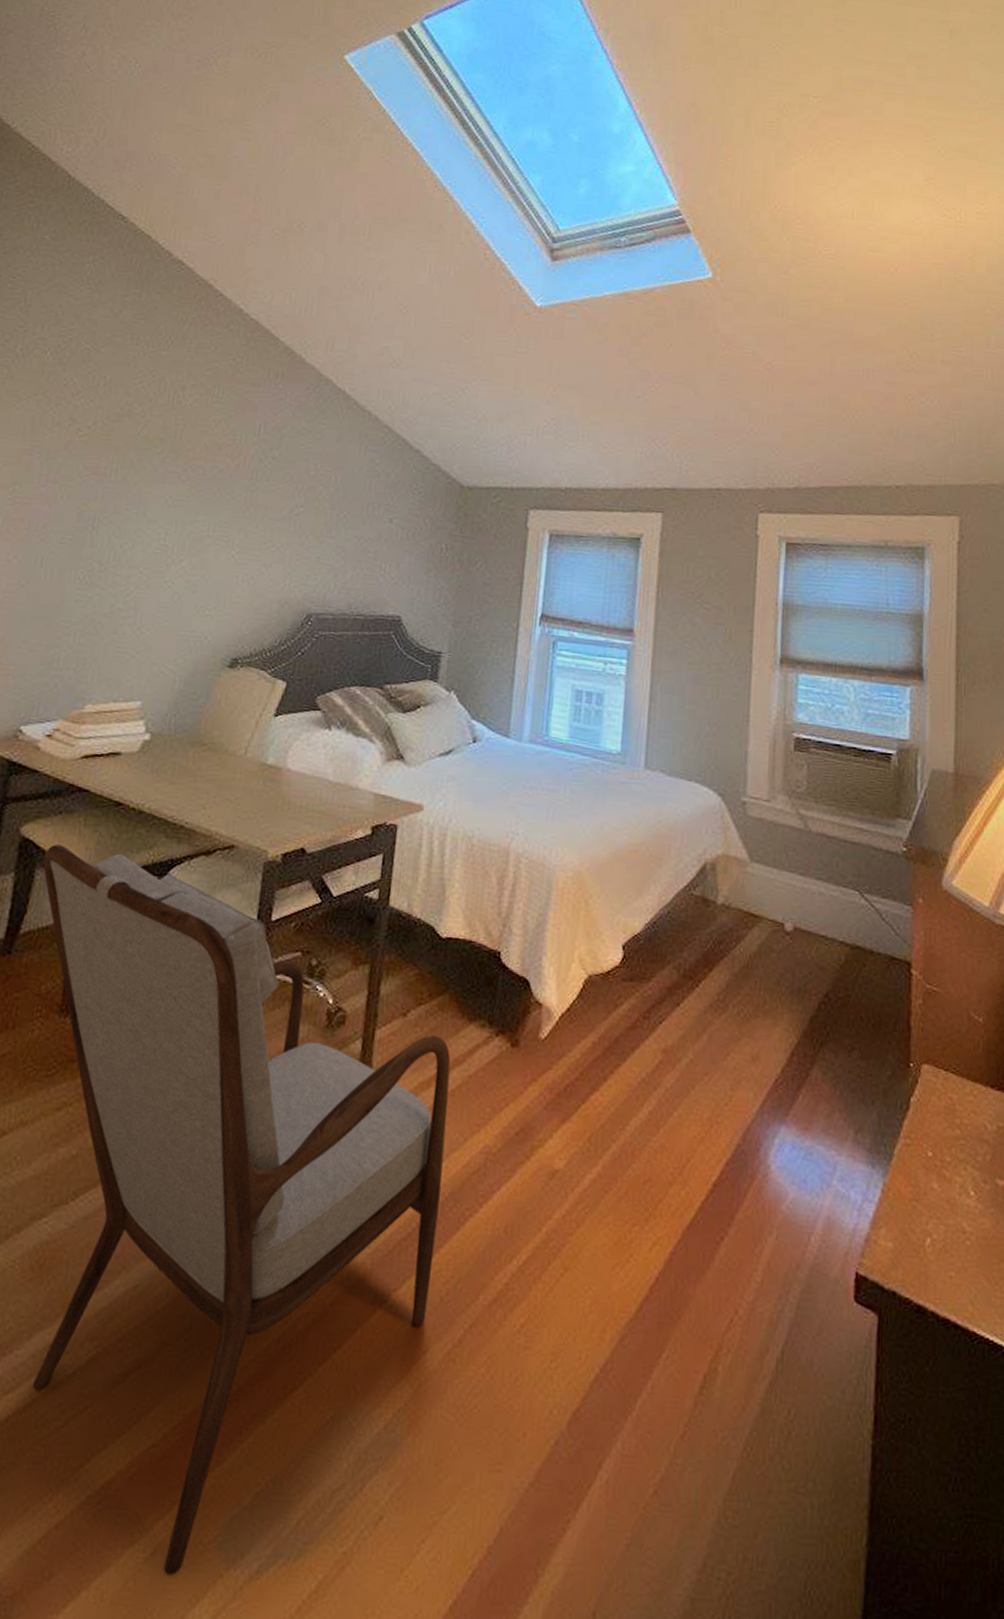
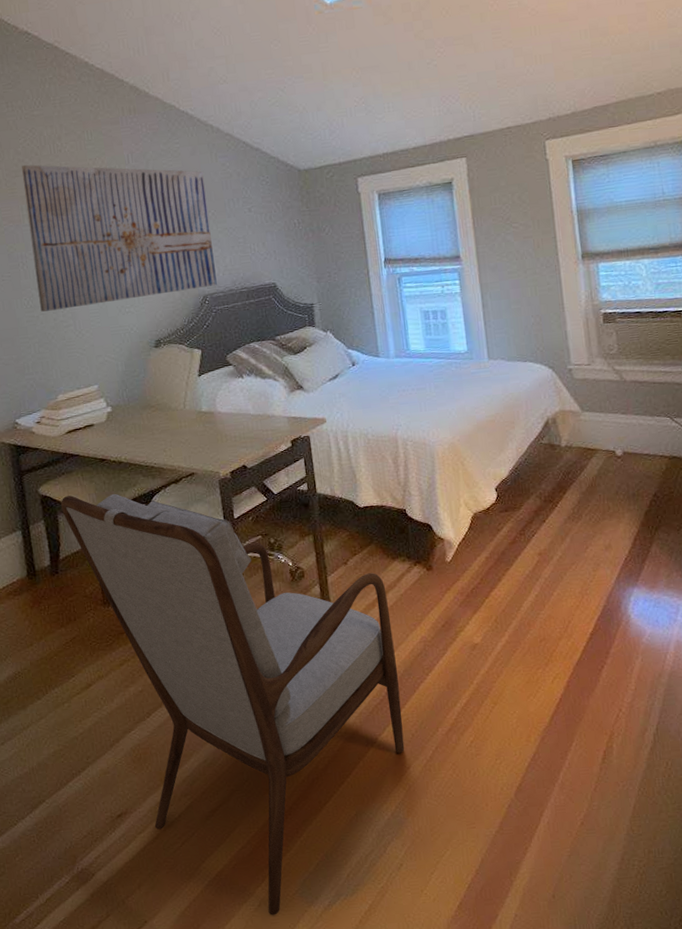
wall art: none [97,409,347,605] -> present [21,164,217,312]

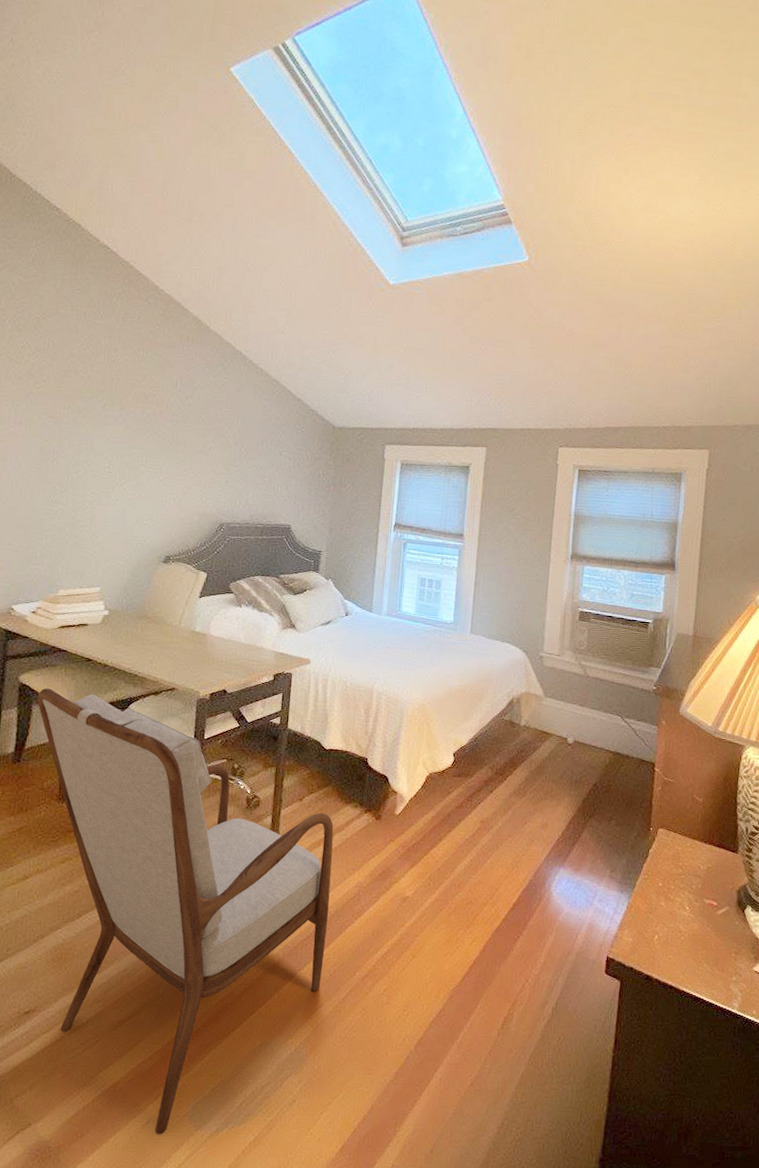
wall art: present [21,164,217,312] -> none [61,367,245,517]

